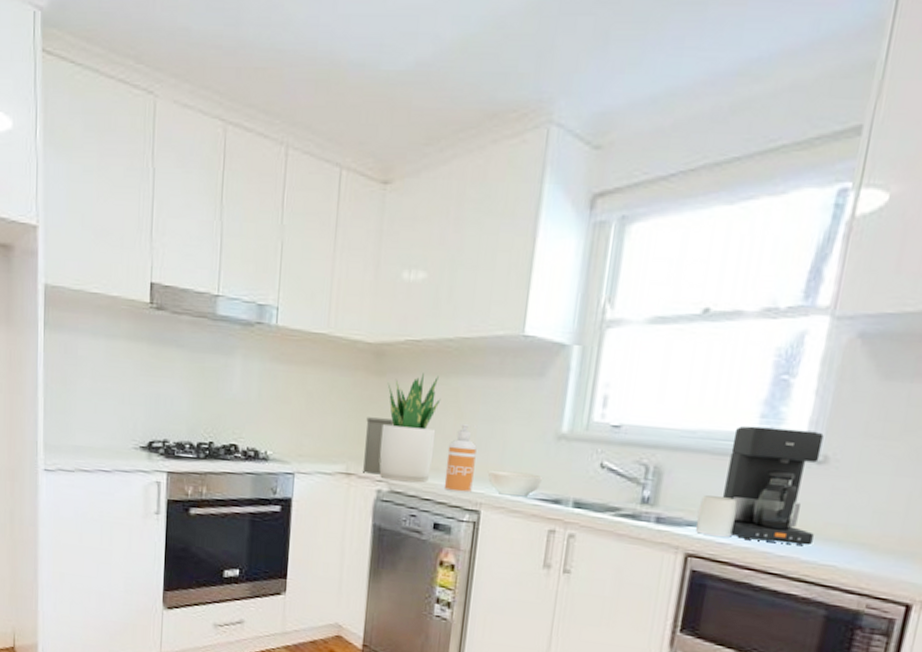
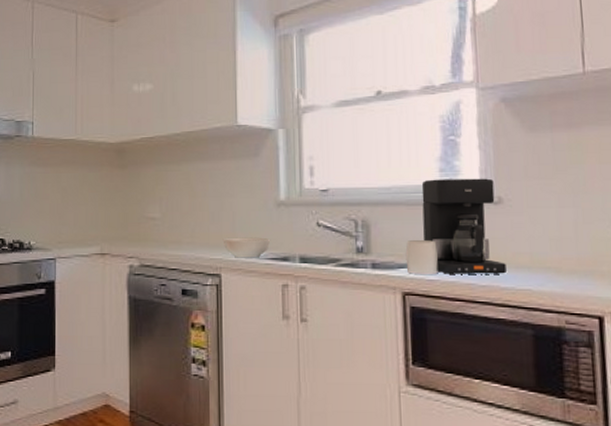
canister: present [363,417,394,475] -> none [114,204,138,252]
planter: present [379,373,441,483] -> none [128,163,176,256]
soap dispenser: present [443,424,478,494] -> none [186,201,211,261]

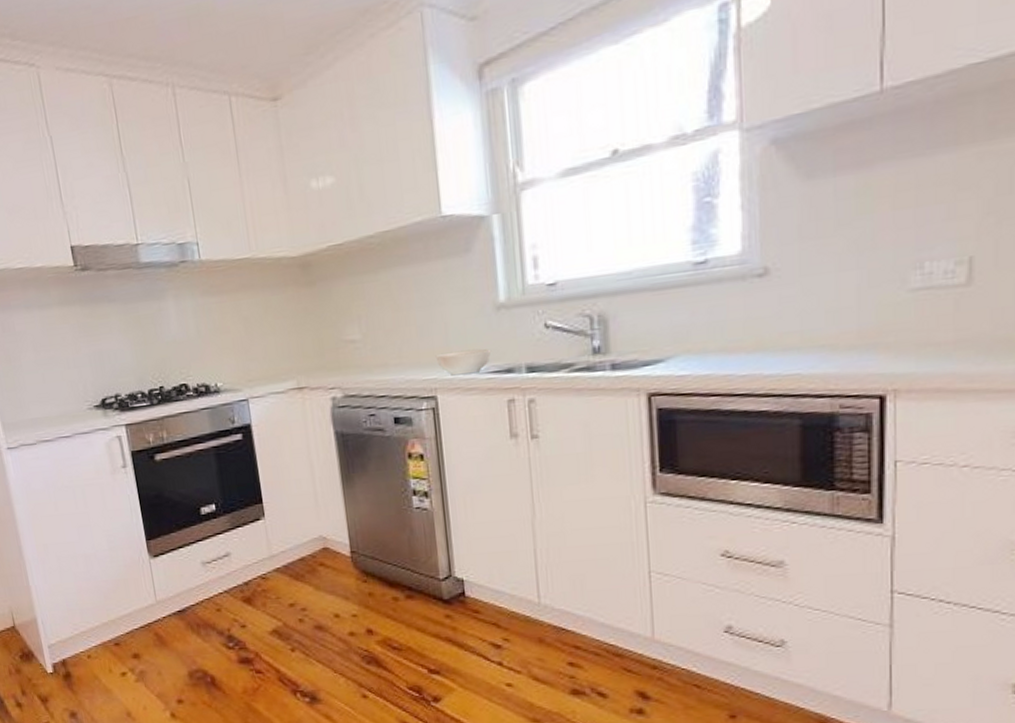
mug: present [405,240,439,275] -> none [650,329,691,372]
coffee maker: present [421,178,506,274] -> none [669,245,771,367]

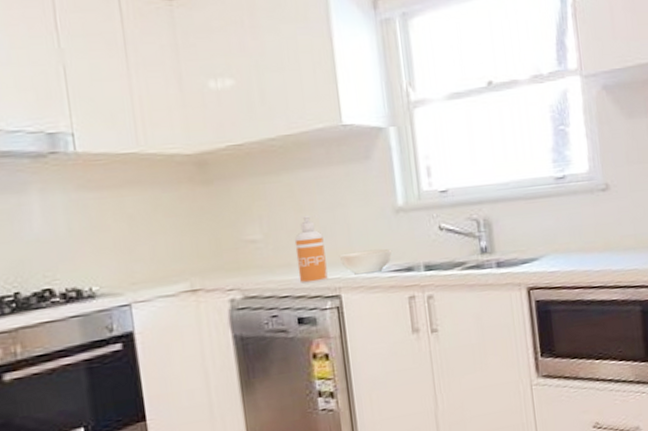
soap dispenser: none [391,314,424,385] -> present [294,215,328,284]

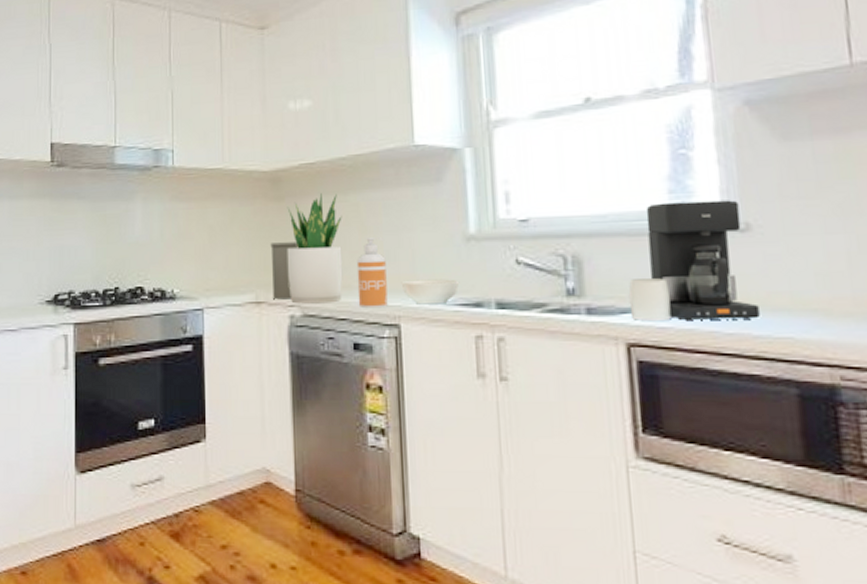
canister: none [202,226,233,285] -> present [270,242,298,300]
planter: none [216,175,283,287] -> present [287,193,343,304]
mug: none [527,232,558,269] -> present [628,278,672,322]
coffee maker: none [537,166,616,264] -> present [646,200,760,320]

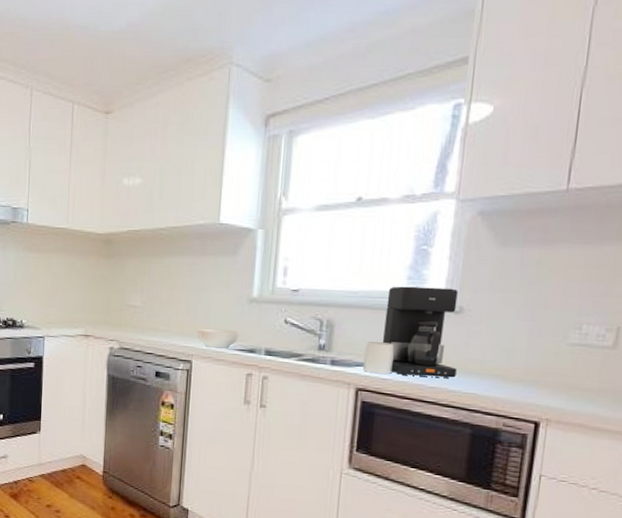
canister: present [270,242,298,300] -> none [98,291,121,335]
planter: present [287,193,343,304] -> none [110,255,157,341]
soap dispenser: present [356,237,388,309] -> none [162,293,187,348]

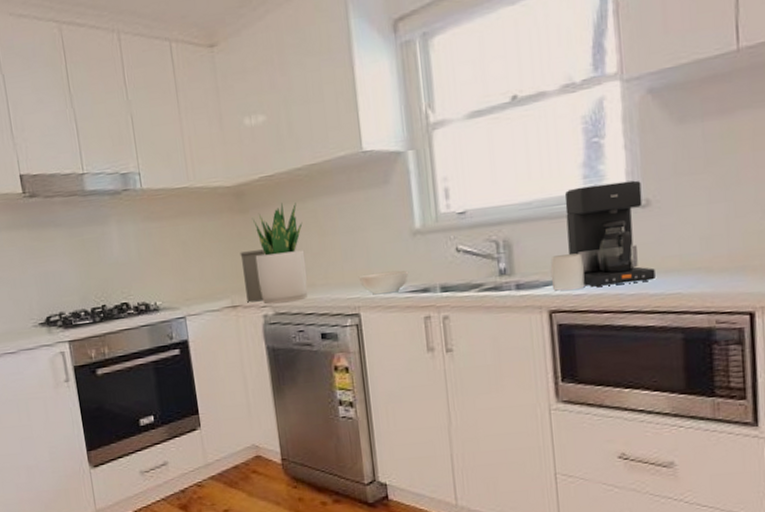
canister: none [98,291,121,335] -> present [240,249,266,302]
planter: none [110,255,157,341] -> present [252,202,308,305]

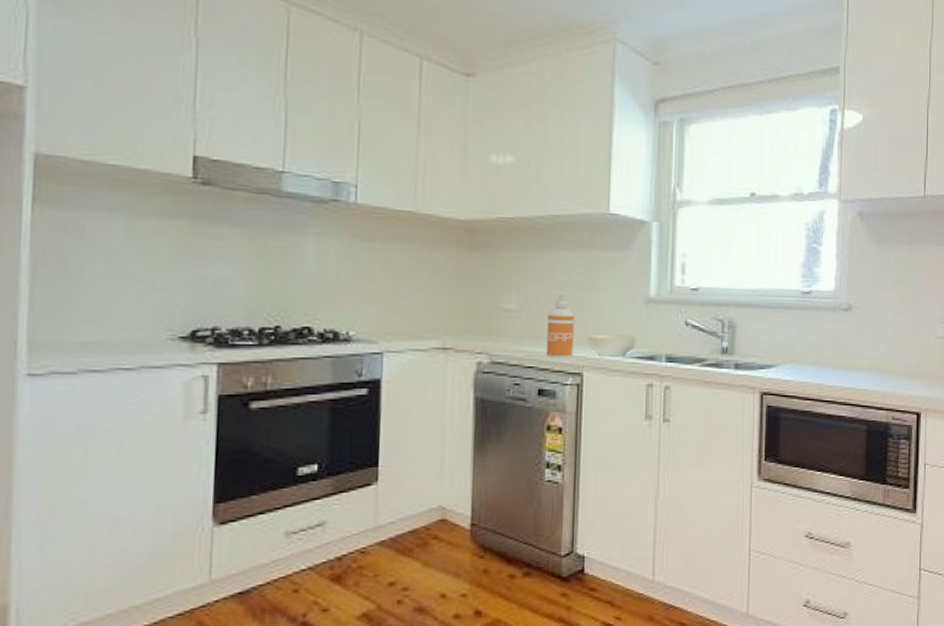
canister: present [240,249,266,302] -> none [461,291,491,347]
planter: present [252,202,308,305] -> none [477,248,537,352]
soap dispenser: none [318,238,348,303] -> present [545,294,574,358]
mug: present [550,253,585,291] -> none [766,342,795,376]
coffee maker: present [564,180,655,287] -> none [783,284,850,375]

